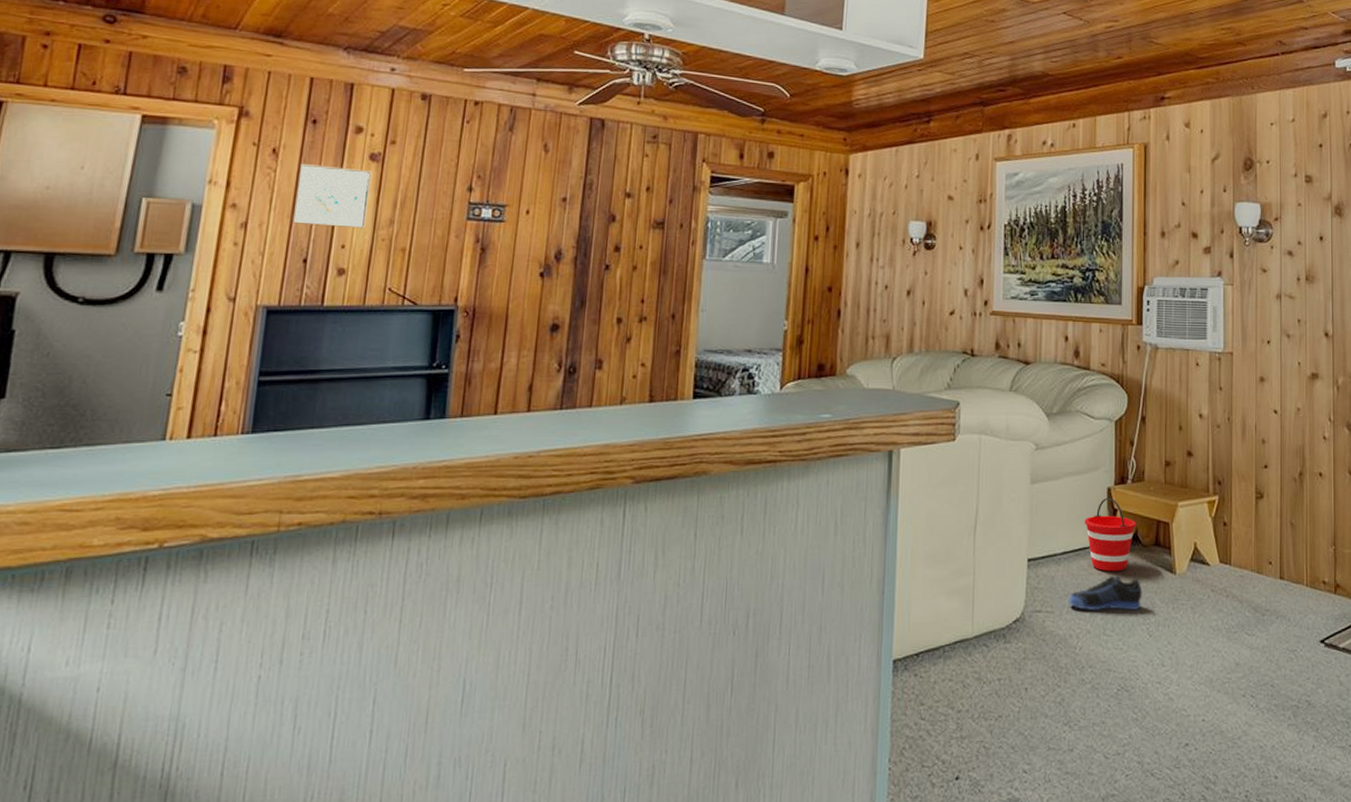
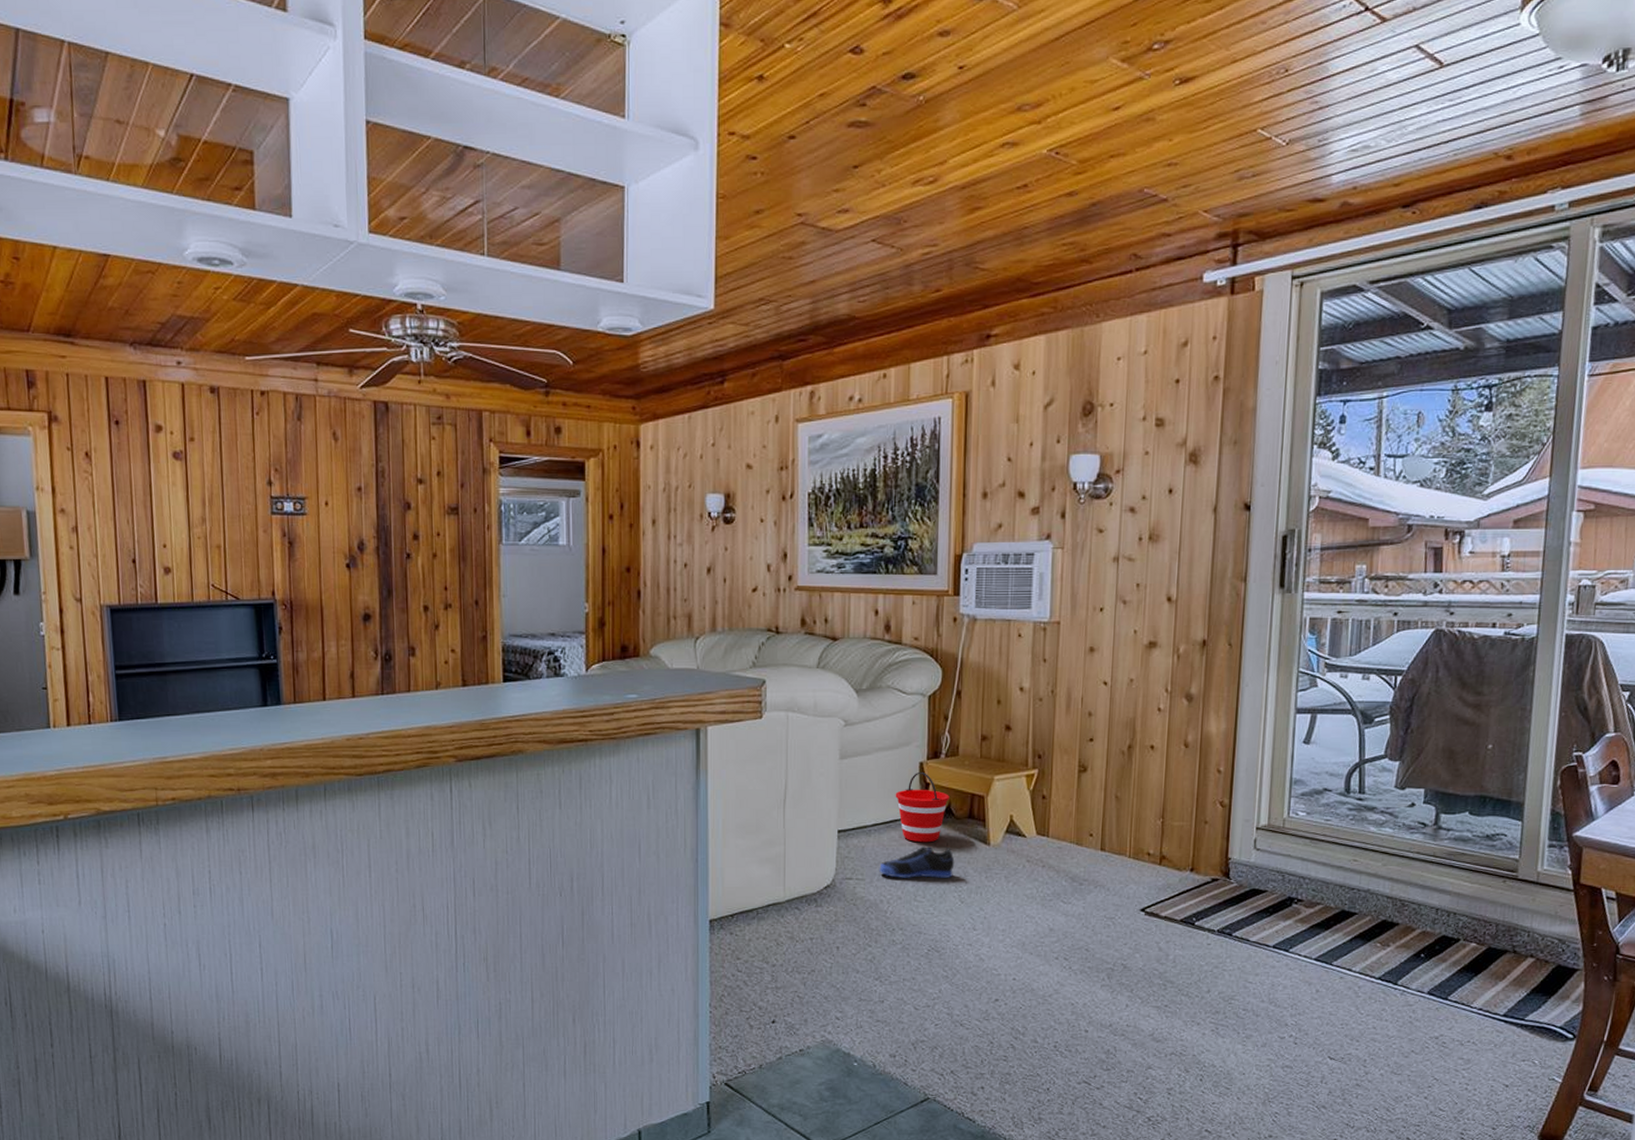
wall art: present [291,164,373,229] -> none [112,466,181,528]

